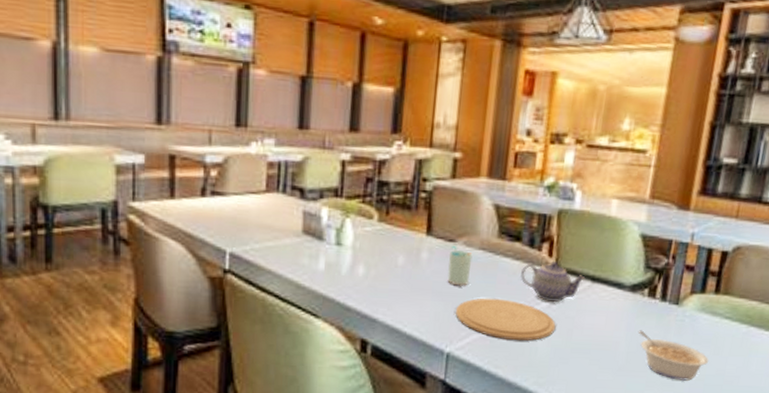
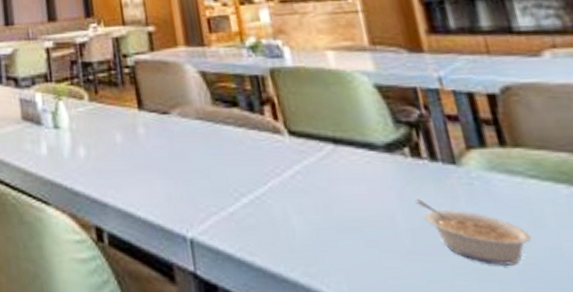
cup: present [447,246,473,286] -> none [165,119,195,161]
plate: present [456,298,556,341] -> none [188,172,309,221]
teapot: present [521,262,586,302] -> none [248,125,326,172]

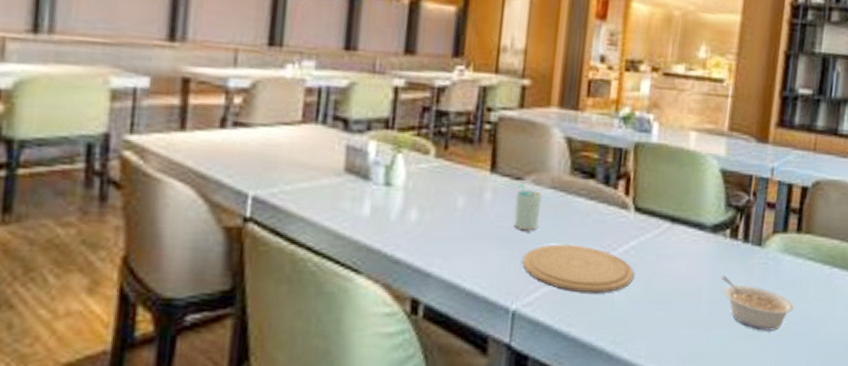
cup: none [165,119,195,161] -> present [514,185,542,231]
plate: none [188,172,309,221] -> present [523,244,634,293]

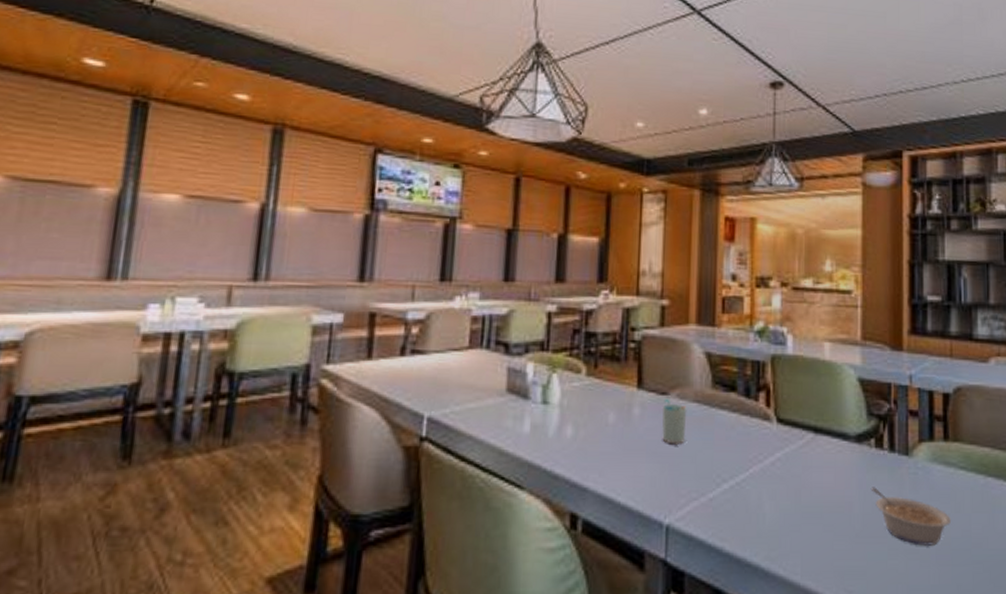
plate: present [523,244,634,293] -> none [673,457,782,507]

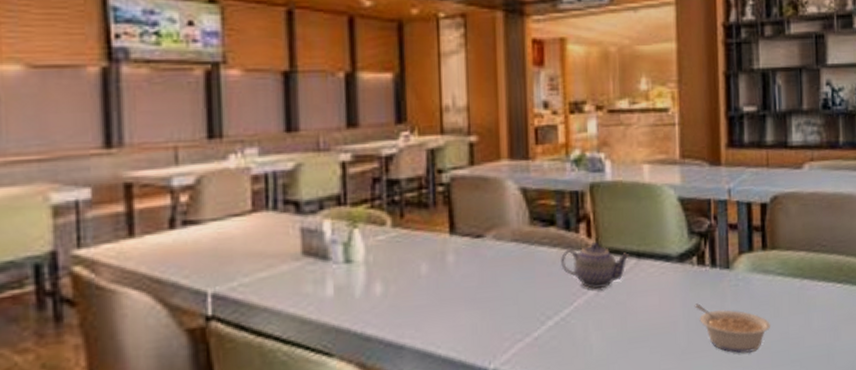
cup: present [662,400,687,445] -> none [478,242,506,289]
teapot: none [739,412,808,459] -> present [561,242,630,290]

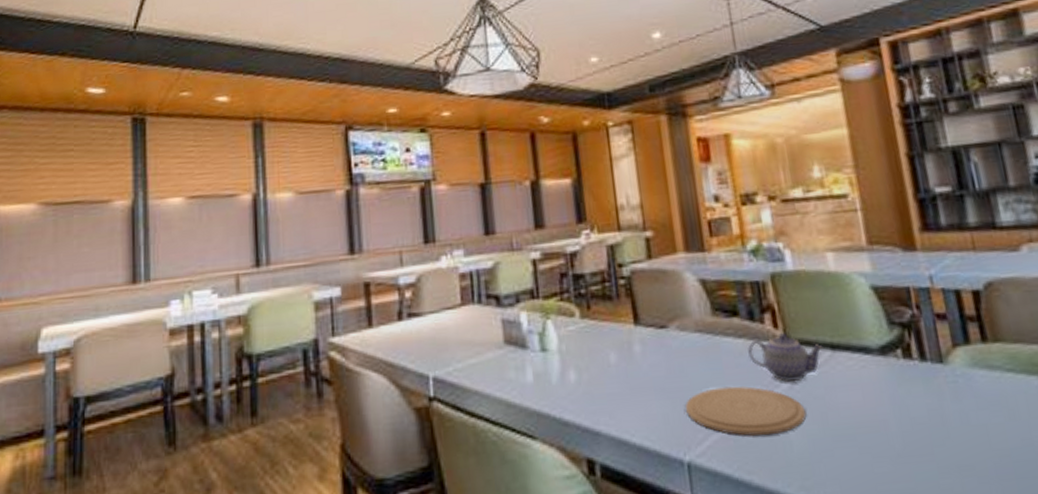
plate: none [495,294,608,342] -> present [686,386,807,436]
legume: present [694,303,770,354] -> none [905,401,1007,461]

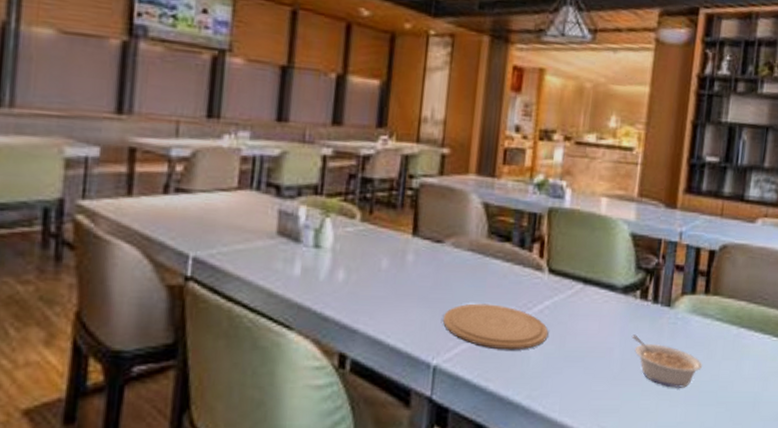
teapot: present [748,333,824,383] -> none [511,263,578,307]
legume: none [905,401,1007,461] -> present [631,334,702,388]

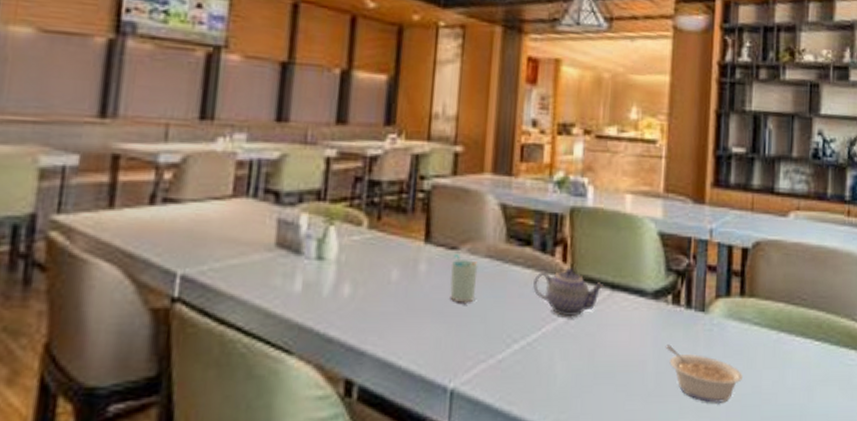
cup: none [434,248,461,291] -> present [450,255,478,303]
plate: present [443,303,549,350] -> none [460,316,576,368]
teapot: none [511,263,578,307] -> present [533,268,605,317]

